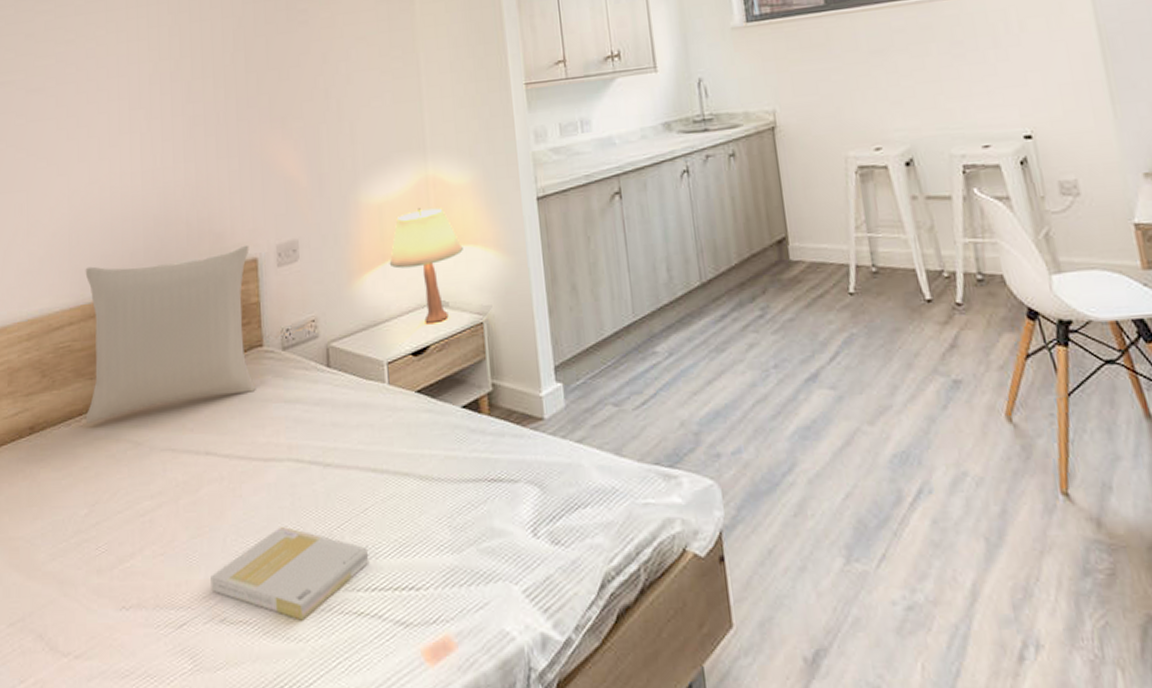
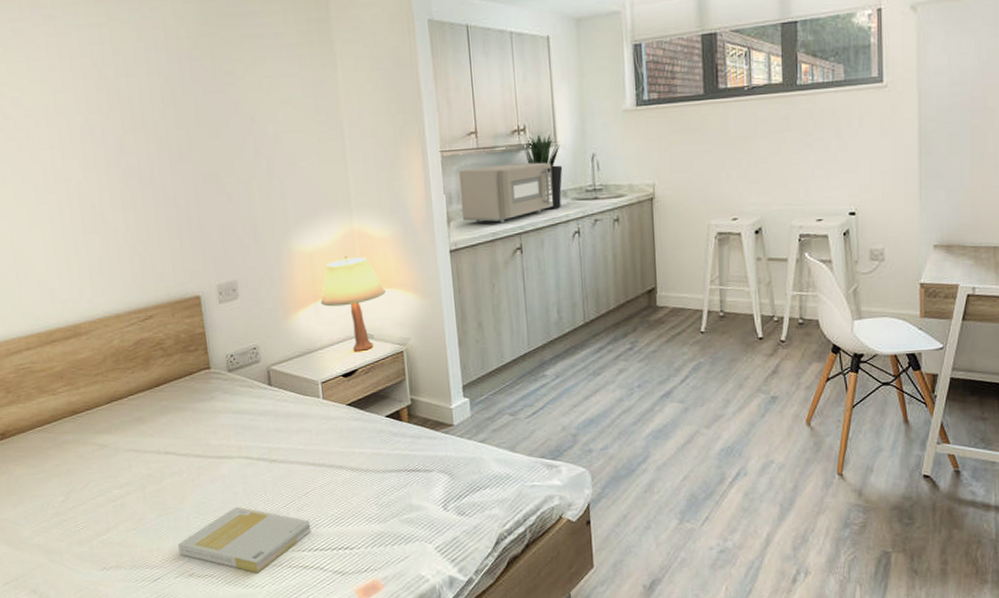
pillow: present [85,244,256,424] -> none [36,284,207,430]
microwave: none [545,90,656,164] -> present [458,162,554,224]
planter: none [618,58,665,146] -> present [523,133,563,210]

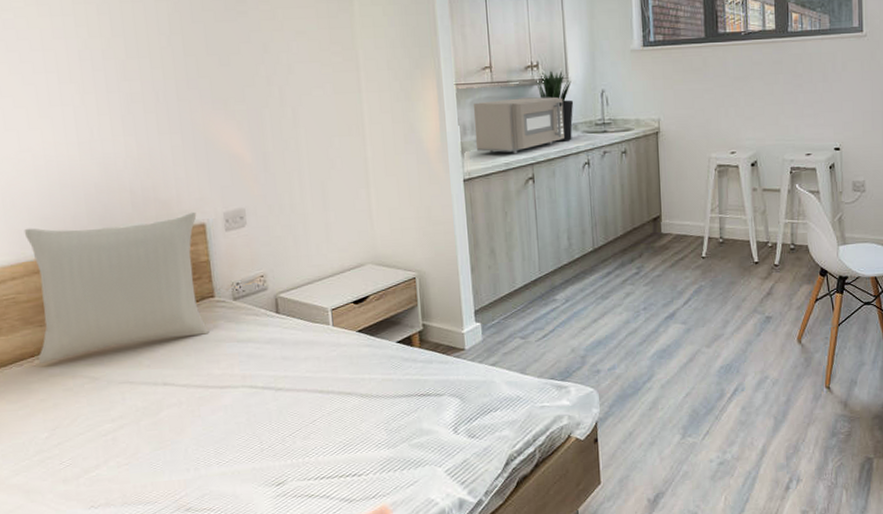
pillow: none [36,284,207,430] -> present [24,211,210,364]
book: present [178,506,312,573] -> none [174,436,318,505]
table lamp: present [320,257,386,352] -> none [332,185,399,279]

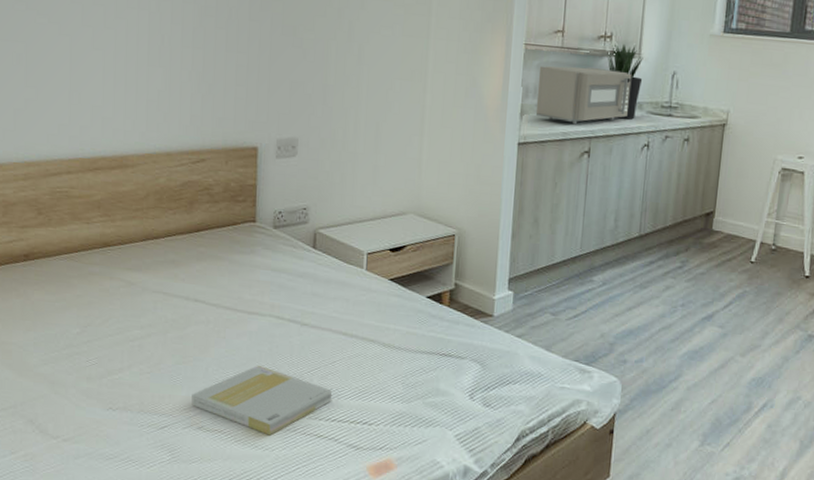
pillow: present [24,211,210,364] -> none [80,125,251,261]
book: none [174,436,318,505] -> present [191,364,332,436]

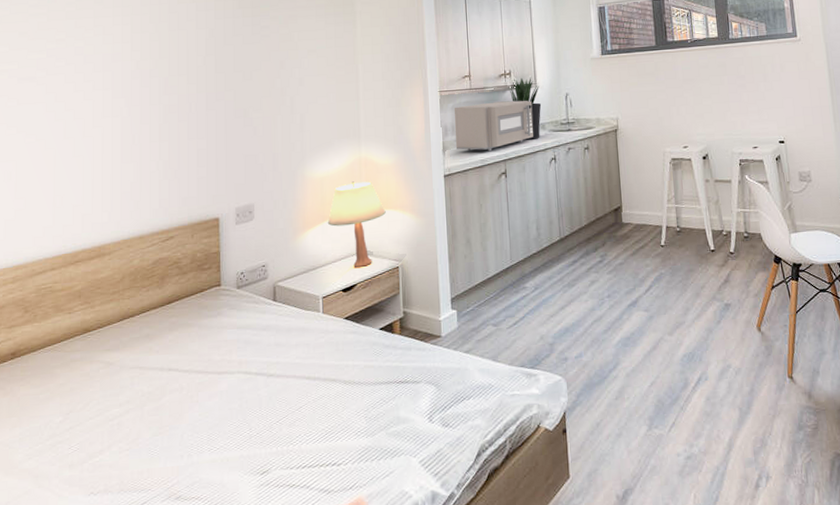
book: present [191,364,332,436] -> none [169,423,301,494]
table lamp: none [379,132,447,229] -> present [327,181,386,268]

